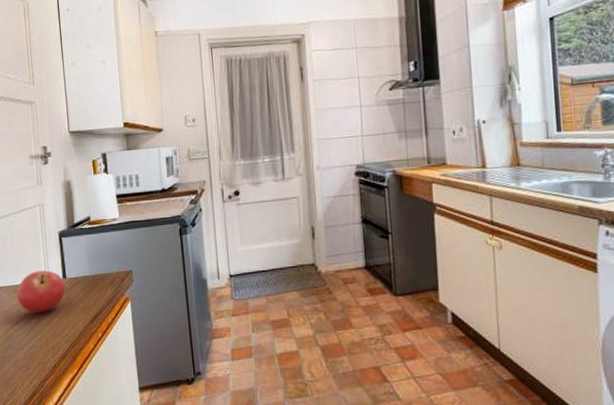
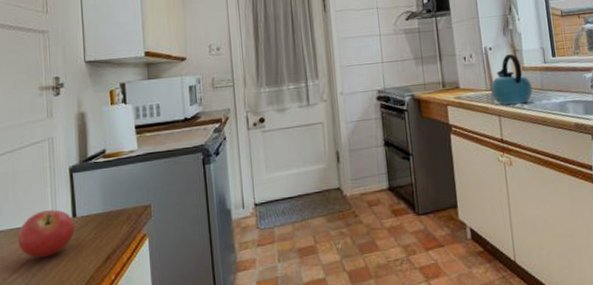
kettle: none [482,128,531,184] -> present [491,54,532,105]

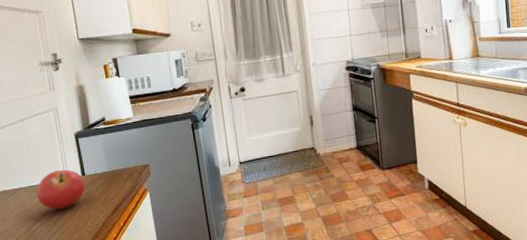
kettle: present [491,54,532,105] -> none [450,26,487,73]

